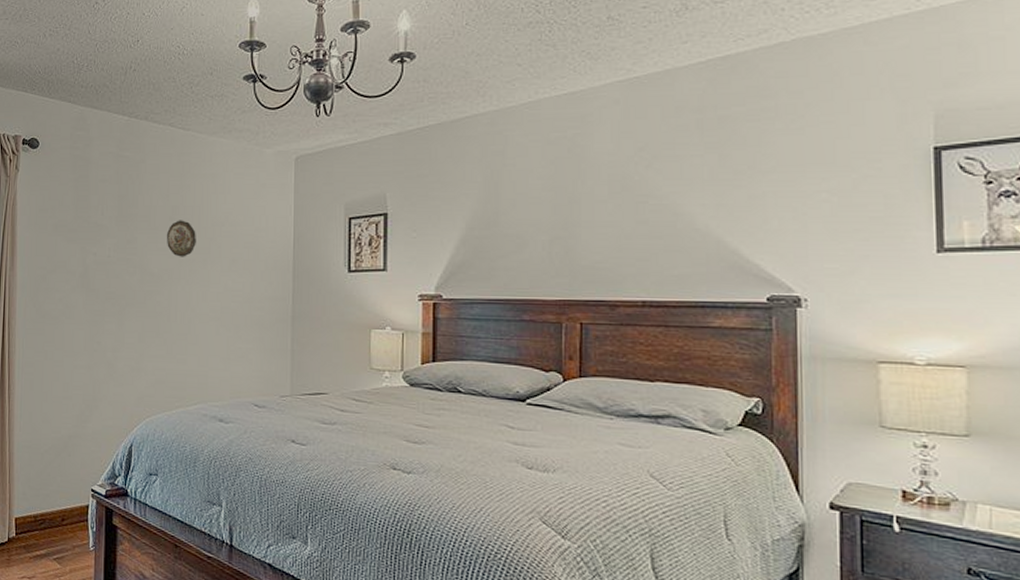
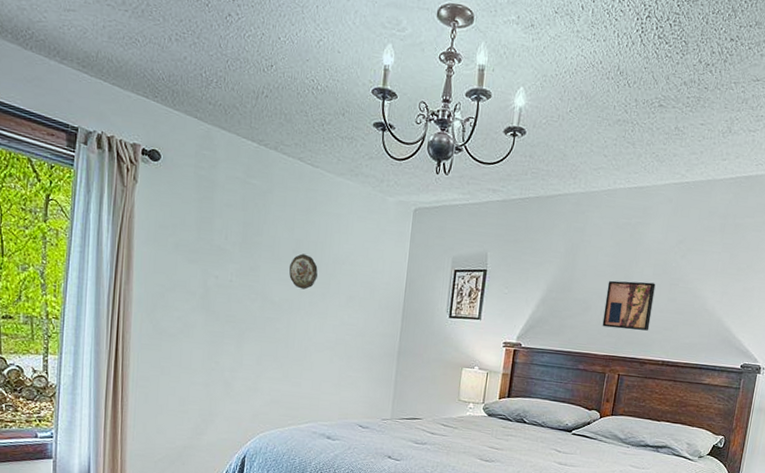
wall art: none [547,204,615,266] -> present [602,280,656,331]

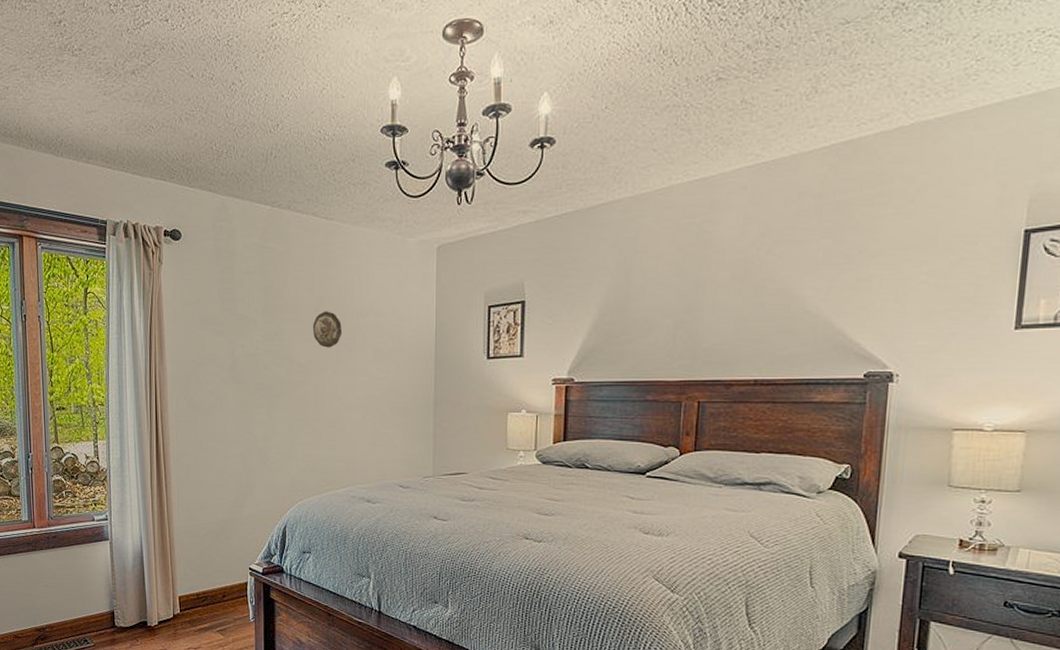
wall art: present [602,280,656,331] -> none [671,288,736,348]

